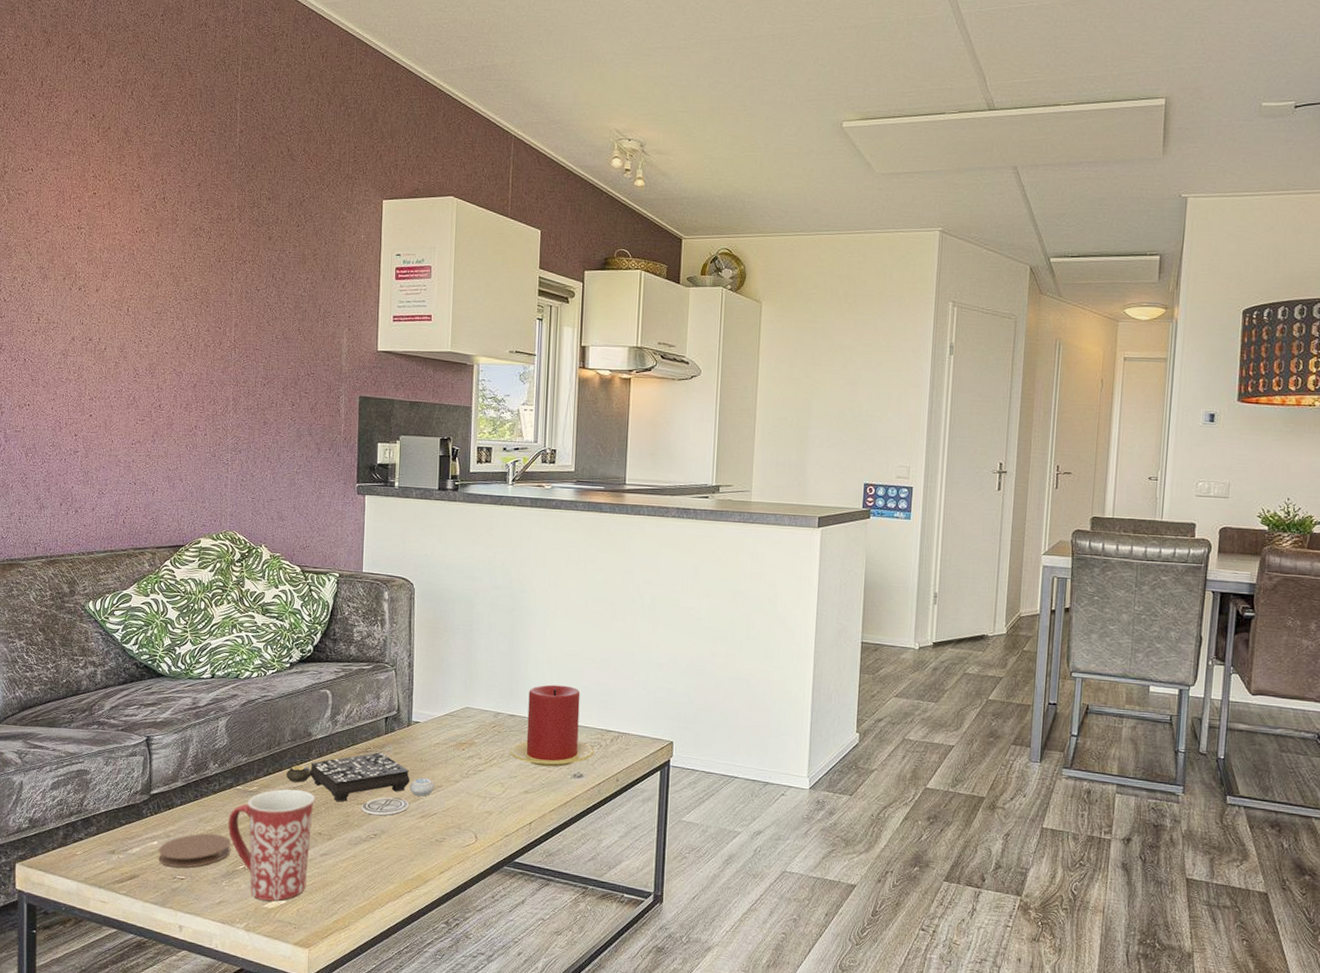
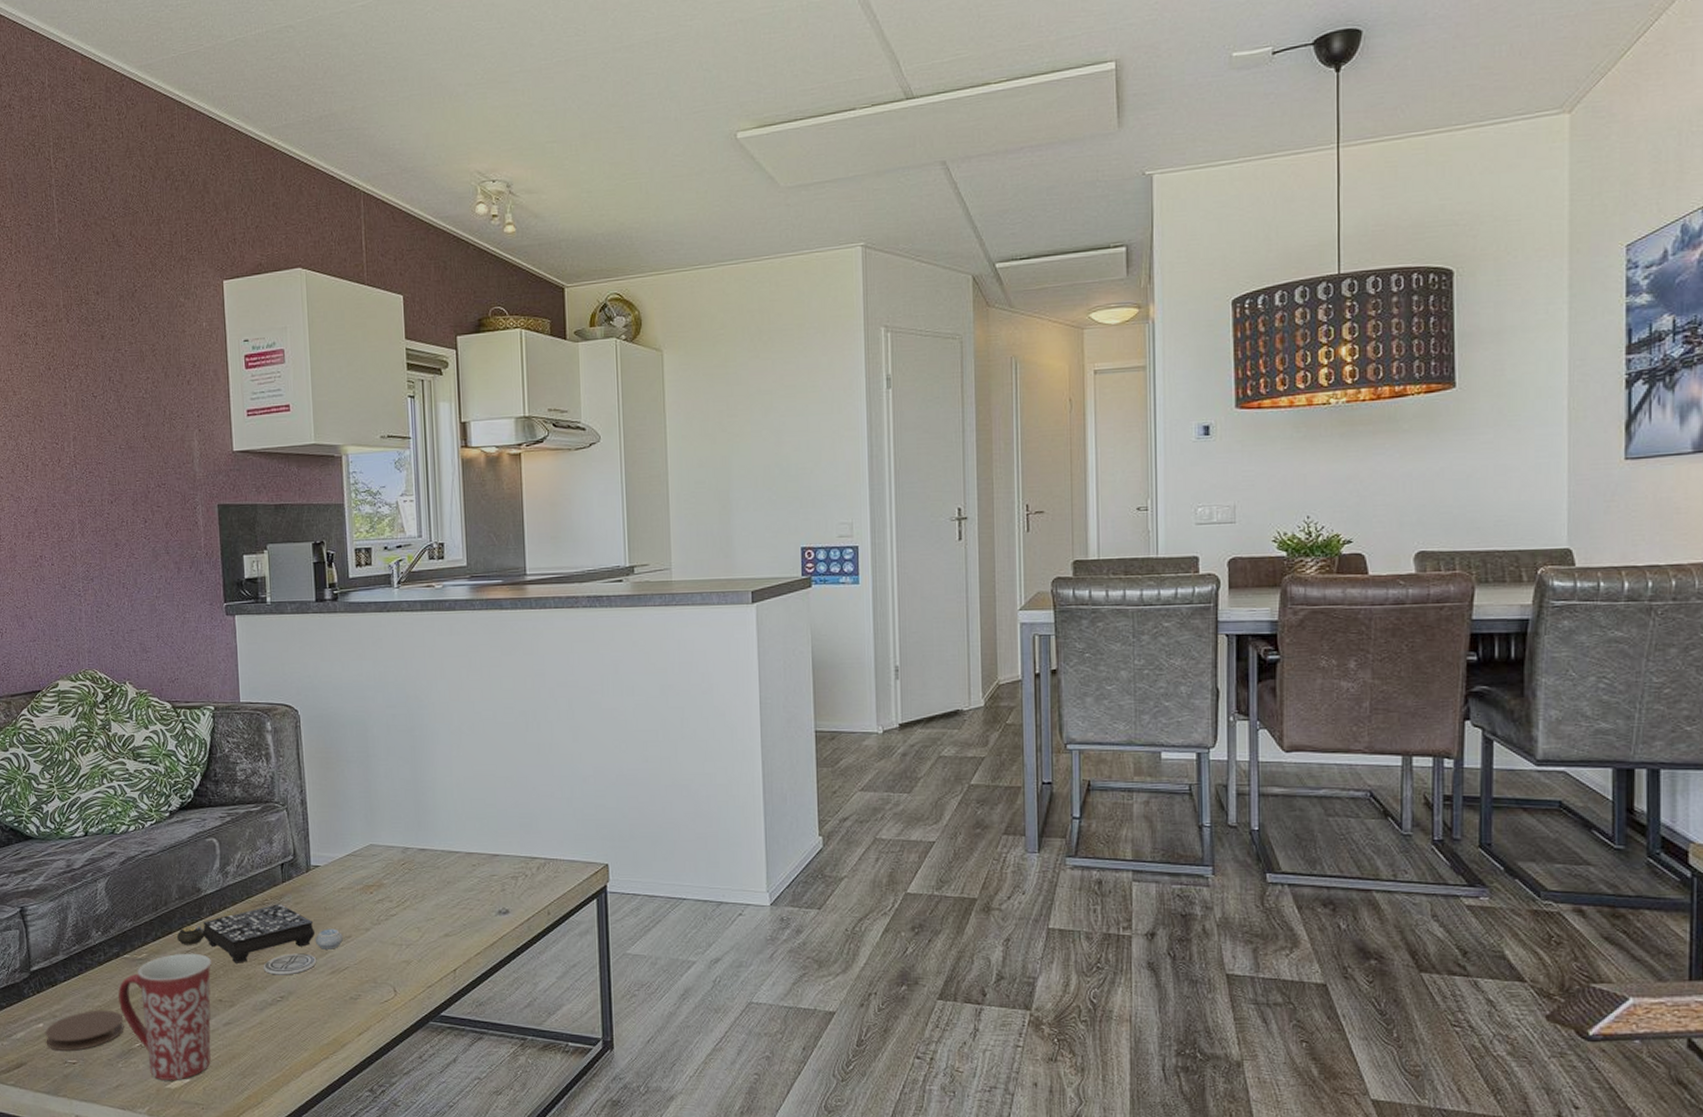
candle: present [510,684,594,767] -> none [423,810,519,905]

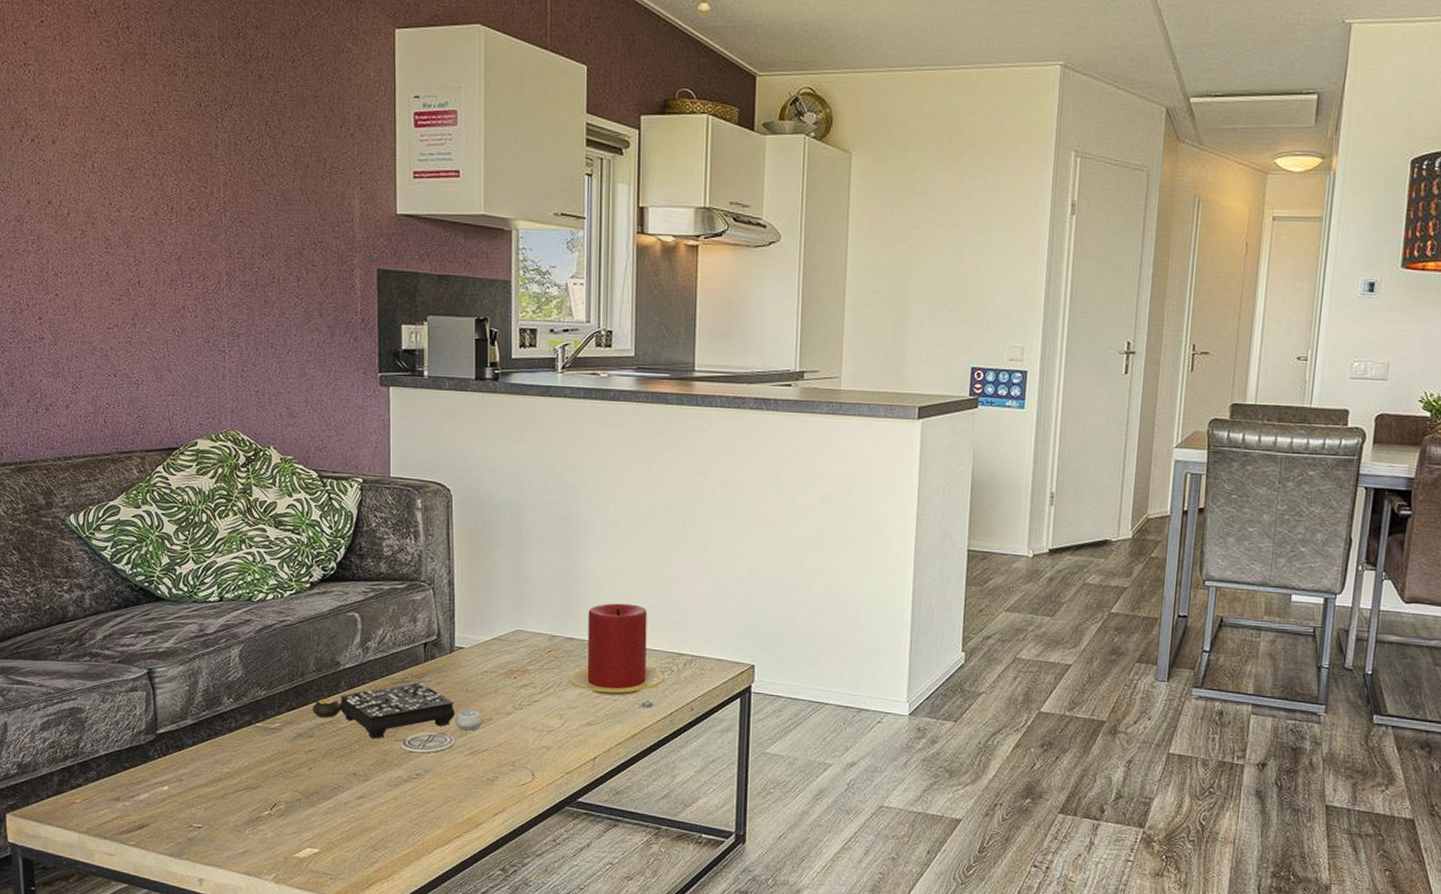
coaster: present [45,1010,124,1051] -> none [170,776,253,815]
mug: present [118,953,212,1080] -> none [248,725,347,850]
candle: none [423,810,519,905] -> present [568,603,665,696]

